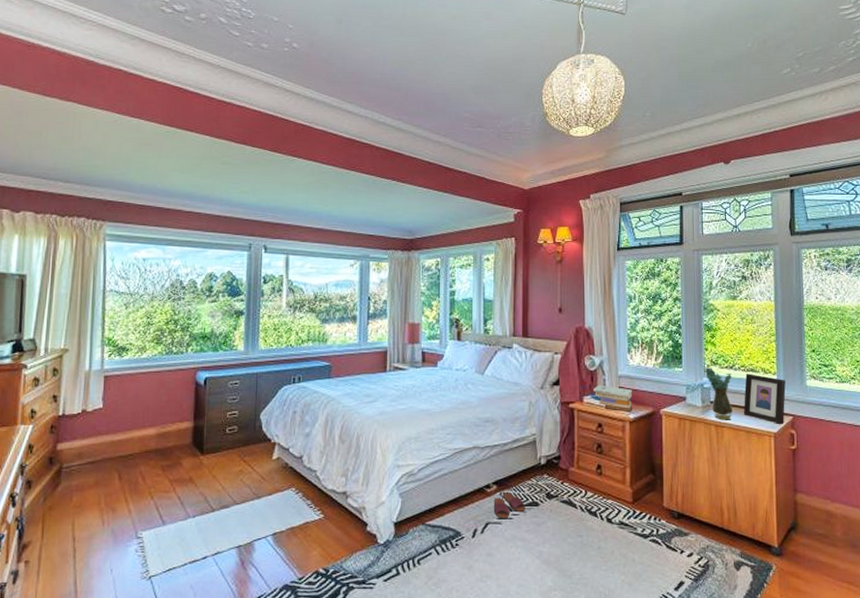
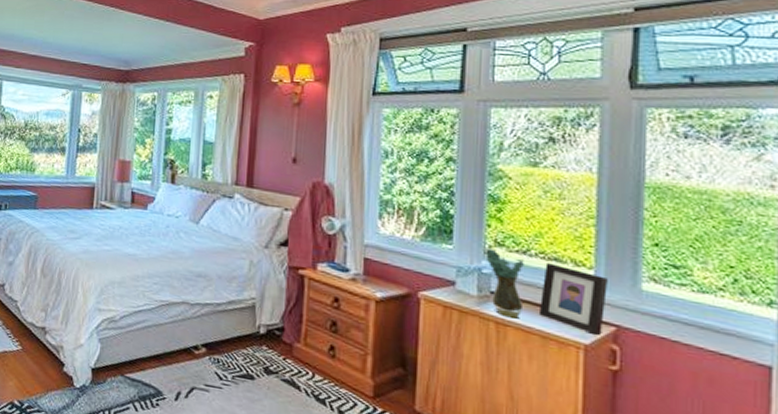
slippers: present [494,492,525,518] -> none [202,358,238,387]
books: present [593,384,633,413] -> none [330,251,383,291]

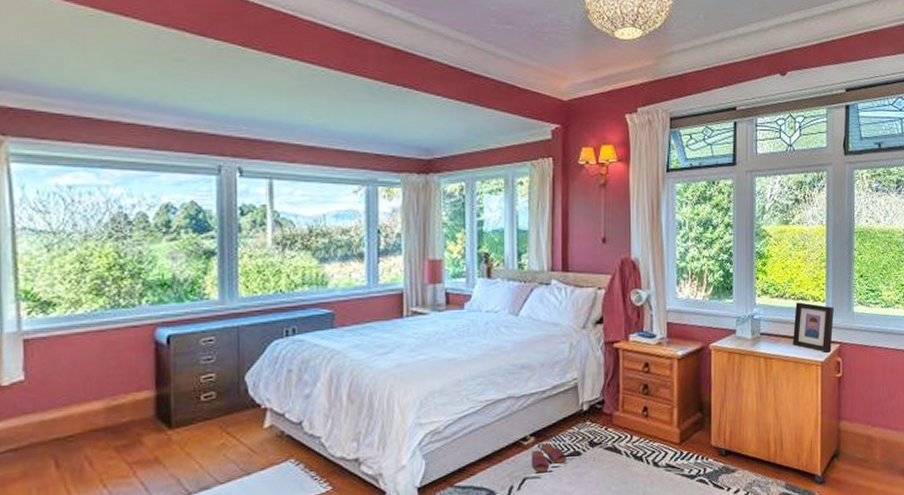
slippers: none [202,358,238,387] -> present [532,443,566,472]
vase: present [482,246,524,320] -> none [753,296,783,353]

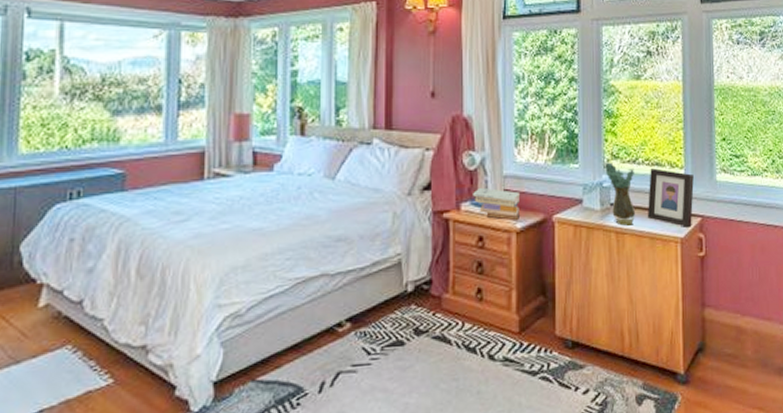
slippers: present [532,443,566,472] -> none [348,331,388,365]
books: none [640,320,682,350] -> present [473,187,521,221]
vase: none [753,296,783,353] -> present [602,161,636,227]

